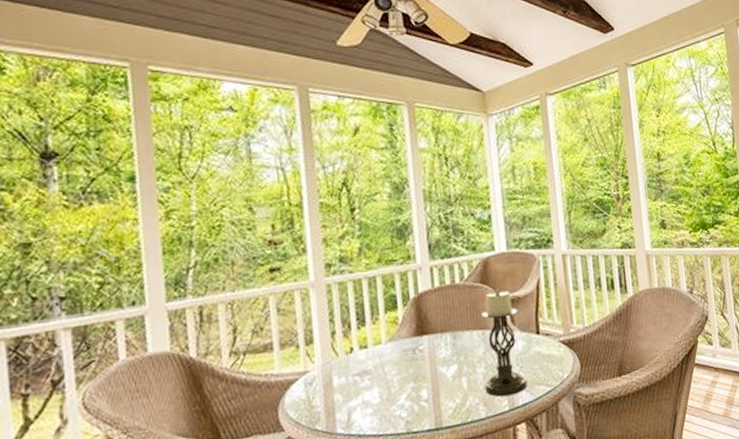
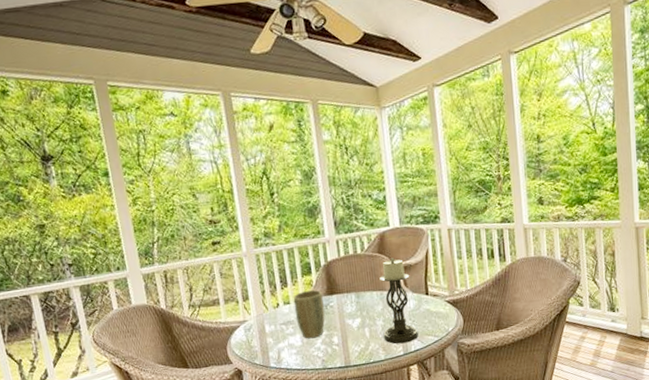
plant pot: none [372,329,412,394] -> present [293,290,325,339]

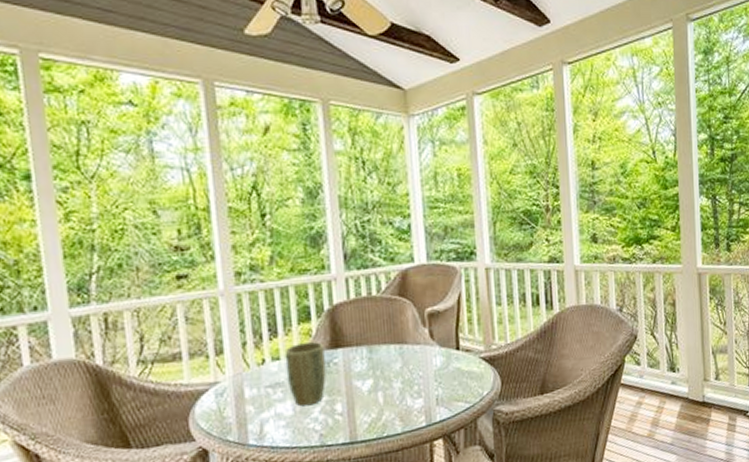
candle holder: present [379,257,419,344] -> none [399,302,446,413]

